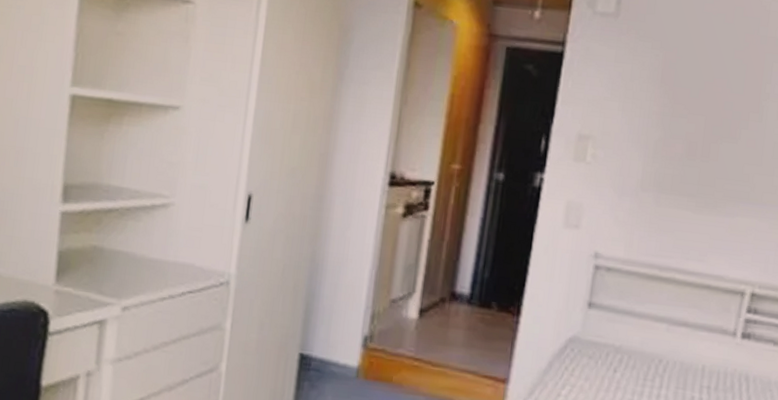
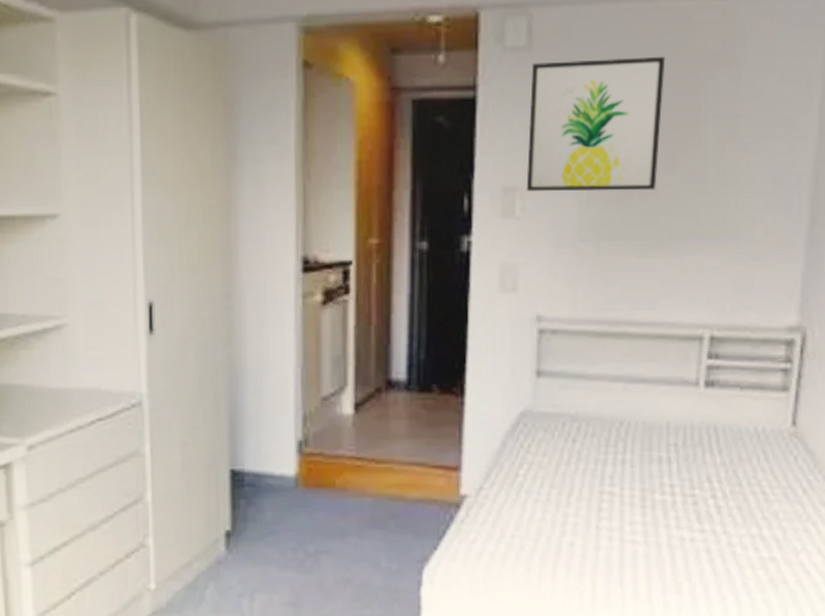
wall art: none [599,28,738,155] -> present [526,56,665,191]

